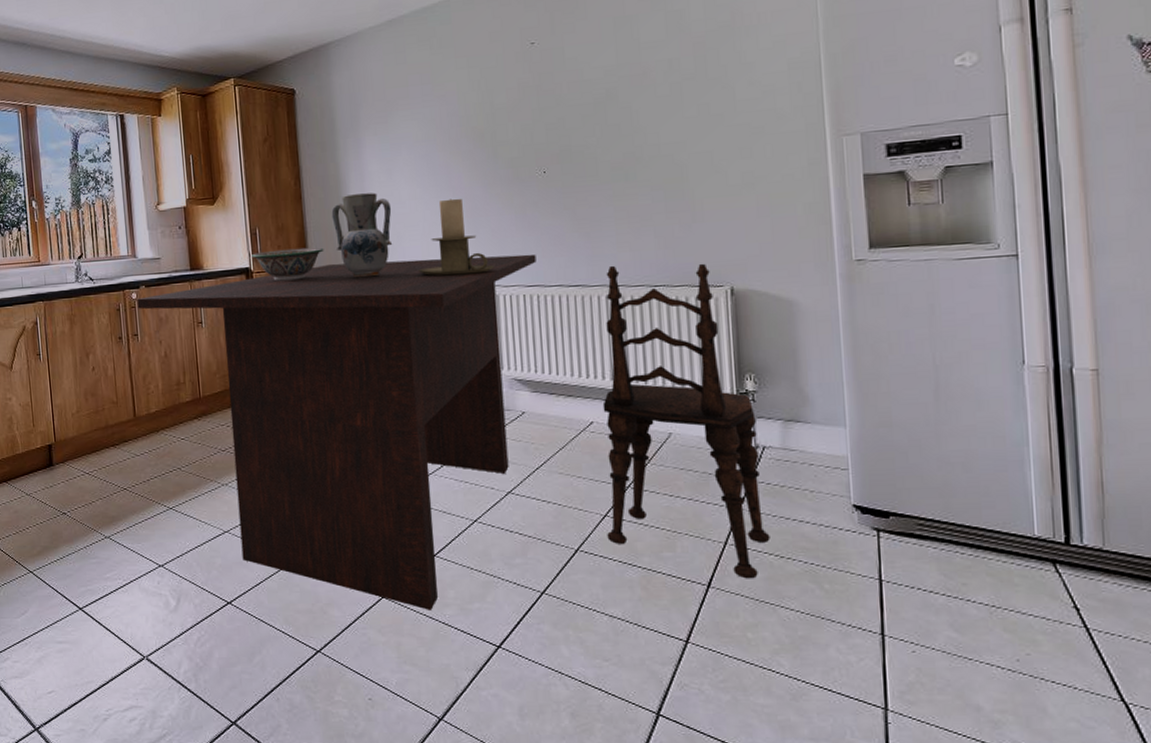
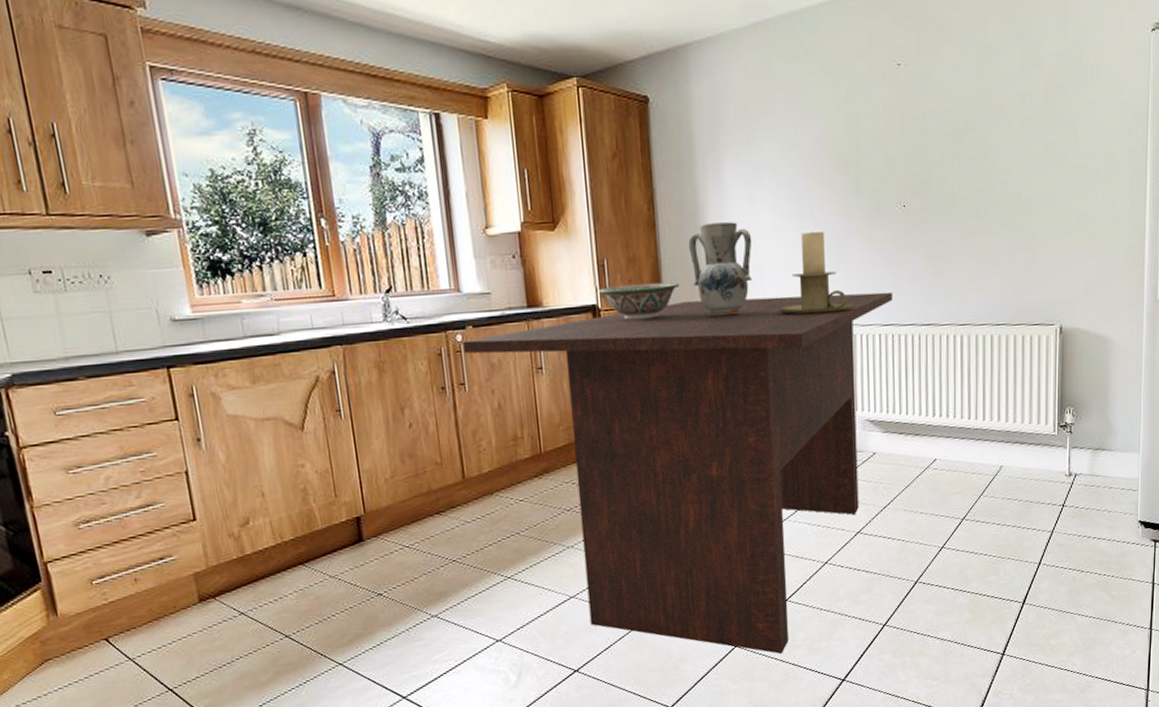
dining chair: present [602,263,770,579] -> none [943,302,1075,594]

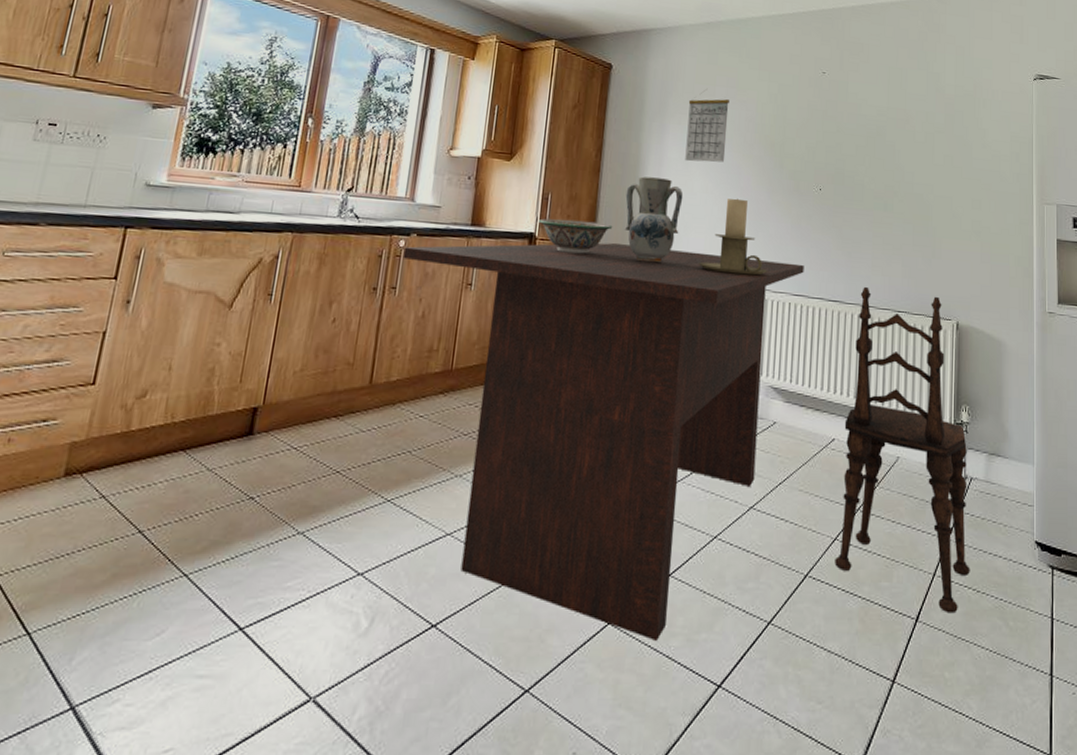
calendar: none [743,109,794,199] -> present [685,89,729,163]
dining chair: none [943,302,1075,594] -> present [835,286,970,614]

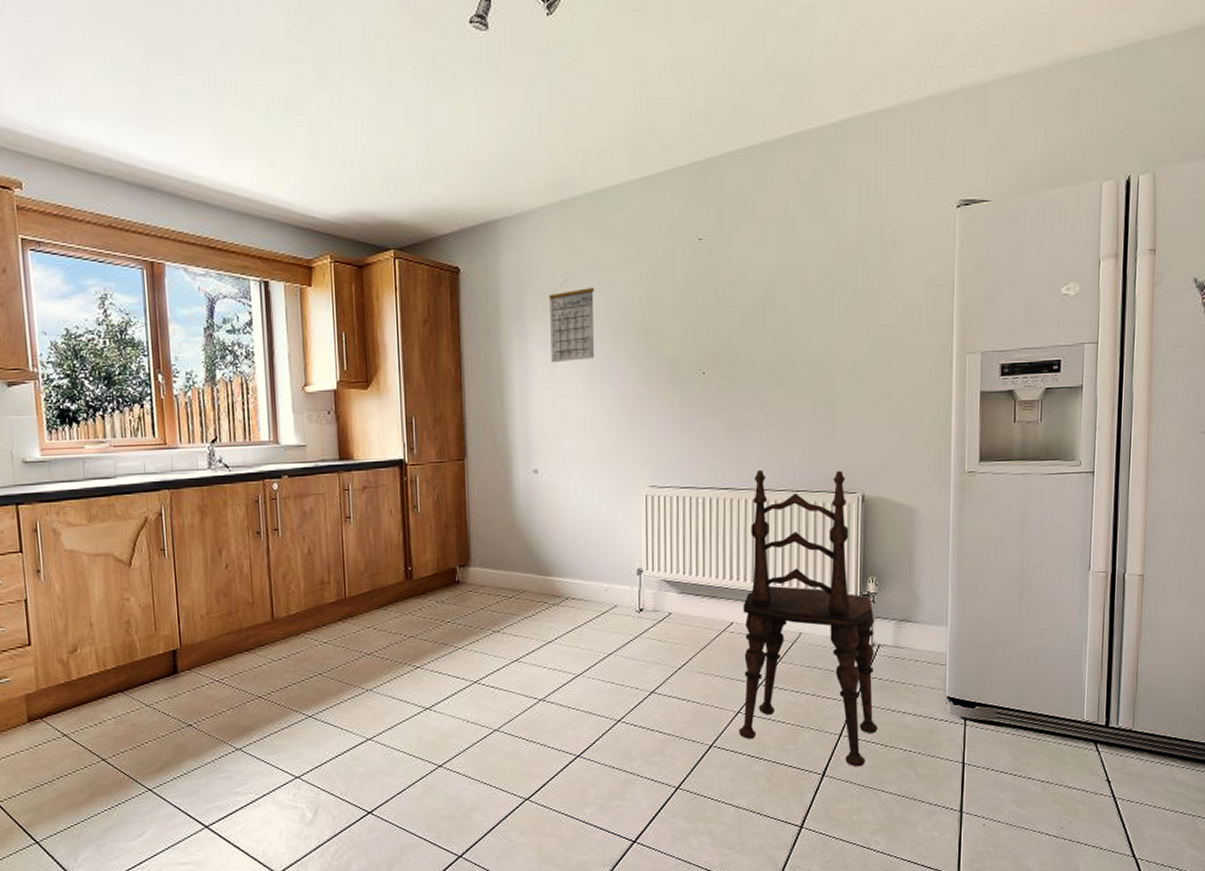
dining table: present [402,242,804,641] -> none [278,455,691,810]
decorative bowl: present [539,218,613,254] -> none [407,440,483,475]
vase: present [625,176,684,263] -> none [492,385,554,474]
candle holder: present [699,198,768,276] -> none [577,395,652,475]

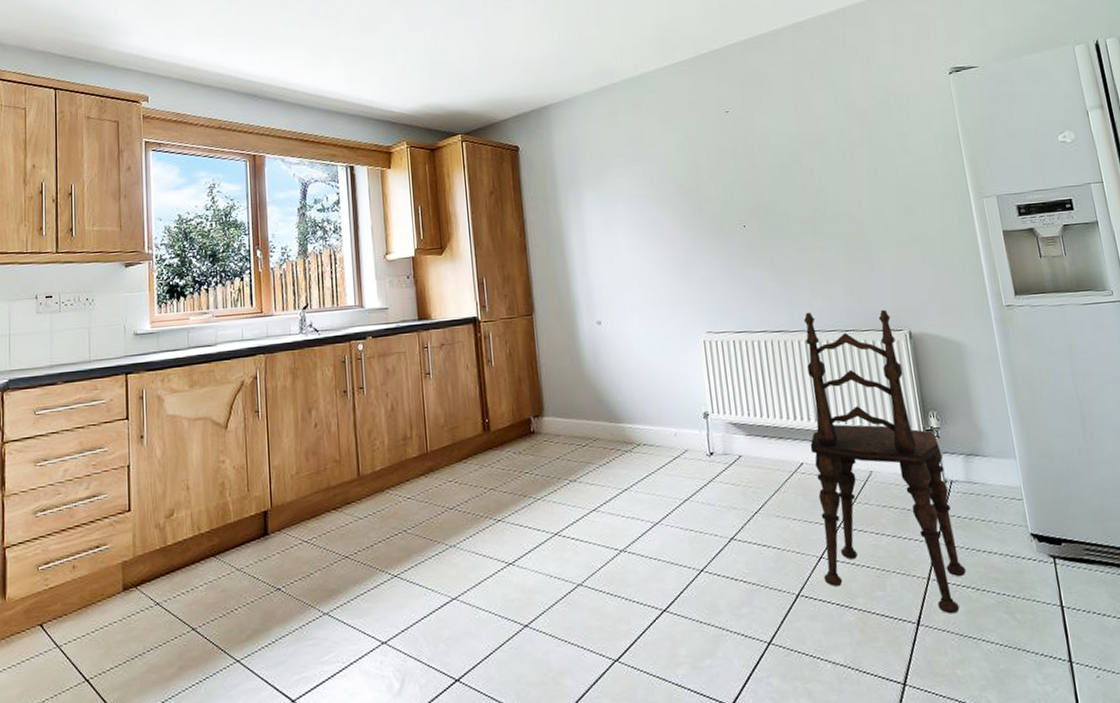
calendar: present [548,280,595,363] -> none [598,151,644,224]

